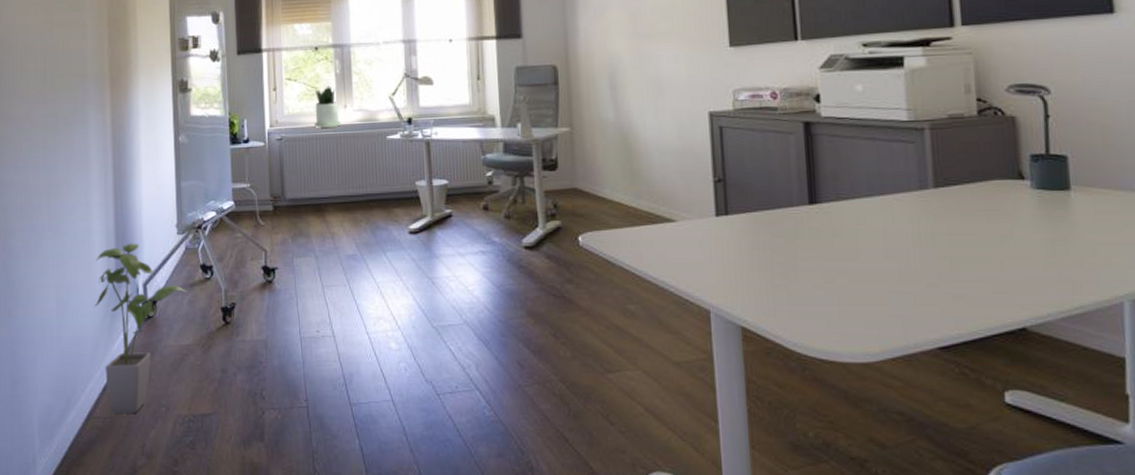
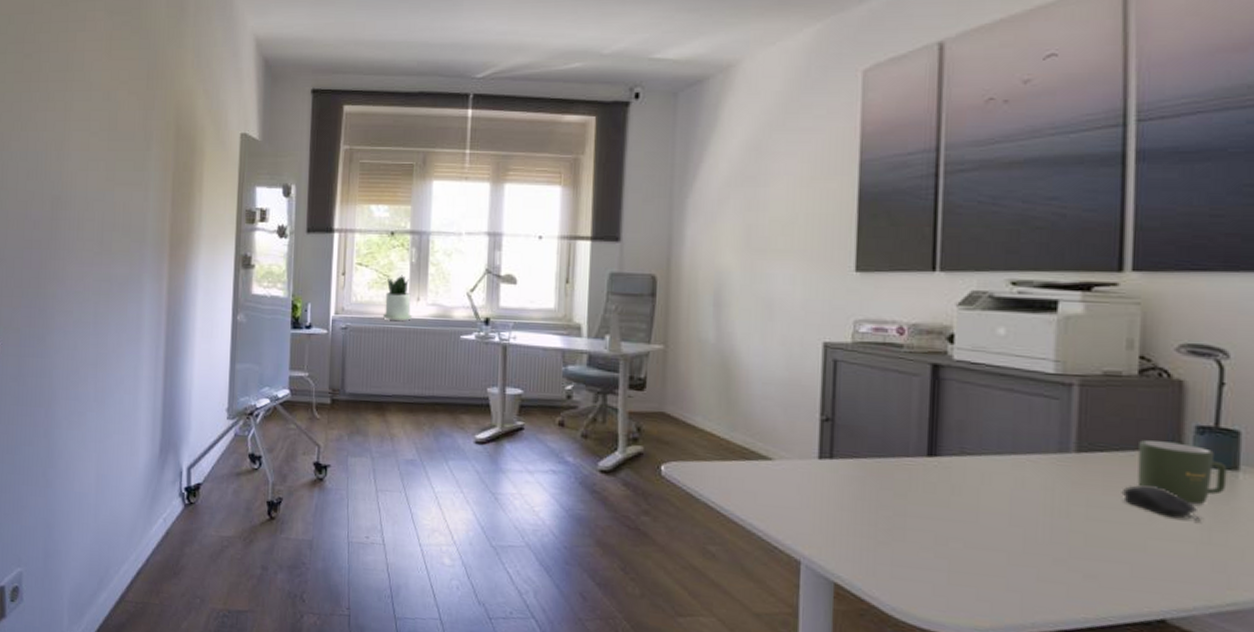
house plant: present [94,243,188,414] -> none [135,423,234,602]
computer mouse: none [976,211,1044,239] -> present [1121,485,1201,522]
mug: none [985,171,1062,224] -> present [1137,440,1227,506]

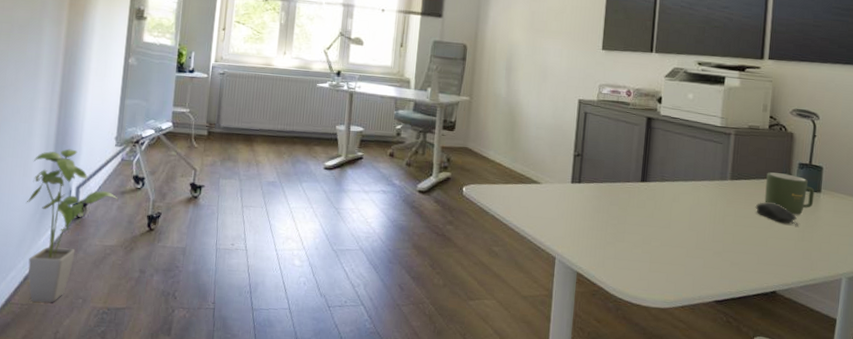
house plant: none [135,423,234,602] -> present [26,149,119,303]
planter: present [383,275,412,321] -> none [255,33,279,70]

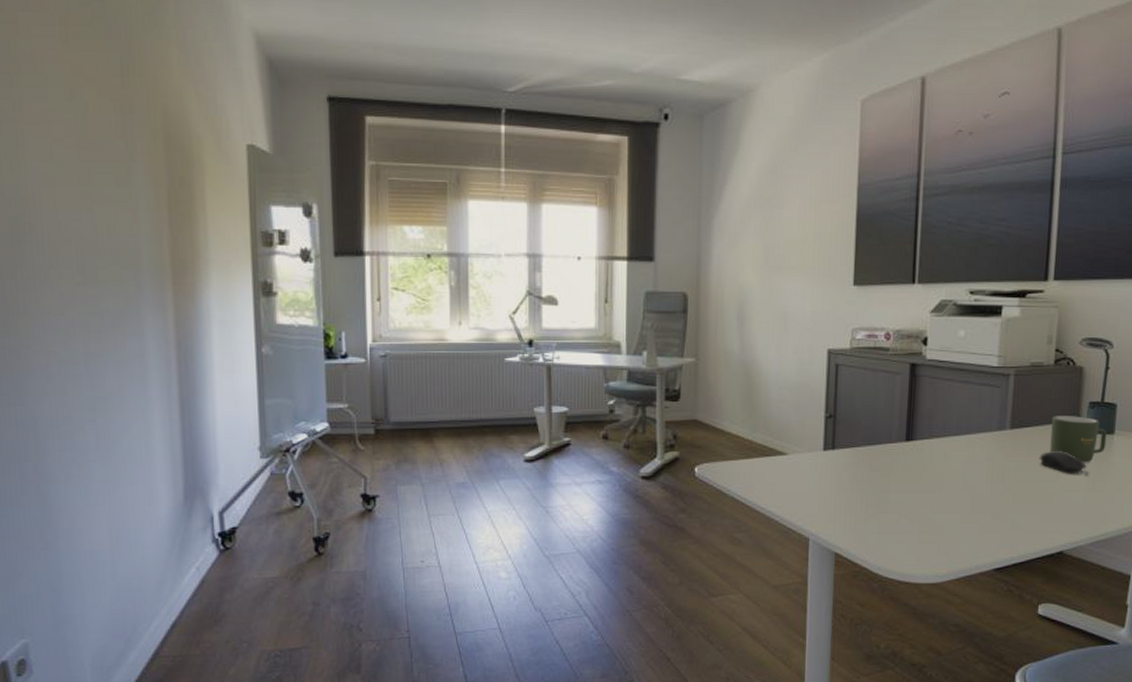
house plant: present [26,149,119,303] -> none [158,467,274,652]

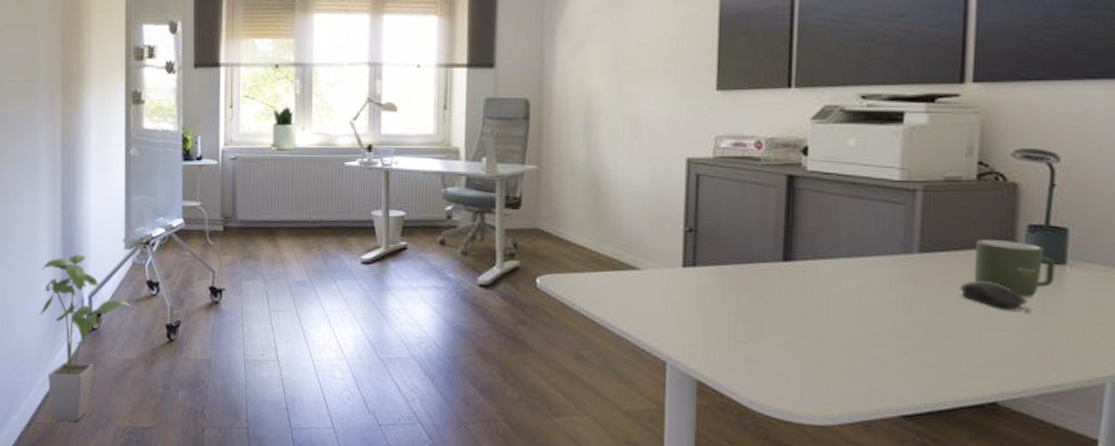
house plant: none [158,467,274,652] -> present [39,254,134,422]
planter: none [424,299,454,346] -> present [271,106,298,150]

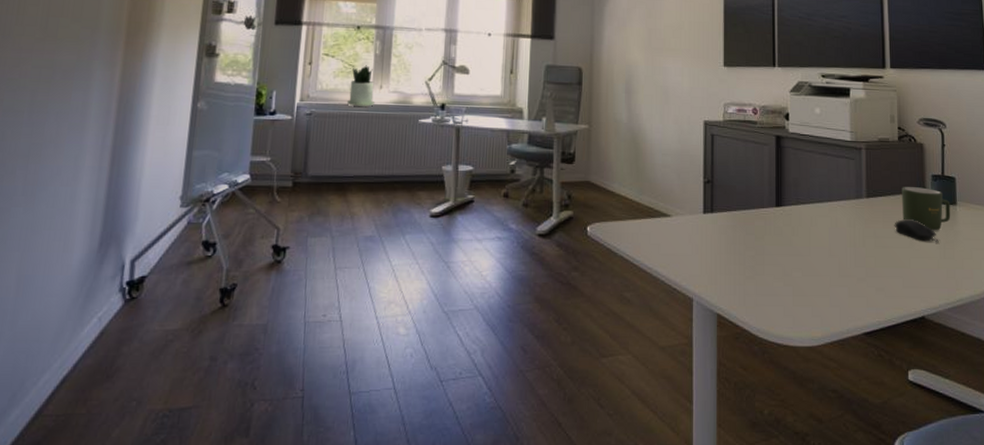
house plant: present [39,254,134,422] -> none [65,214,184,410]

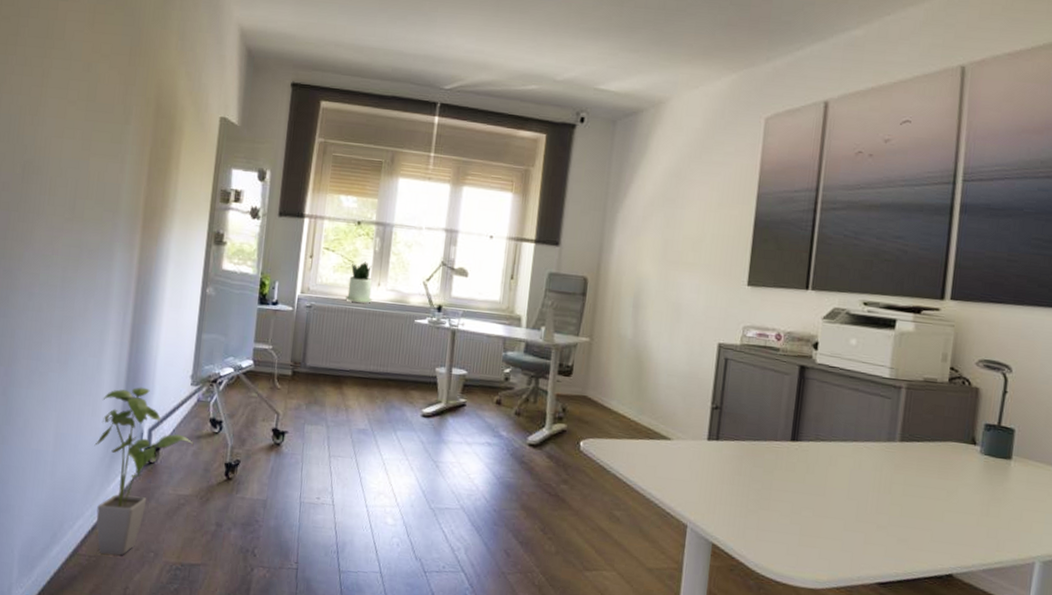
house plant: none [65,214,184,410] -> present [94,387,194,556]
computer mouse: present [894,219,939,243] -> none [929,469,983,499]
mug: present [902,187,951,231] -> none [941,434,1004,486]

